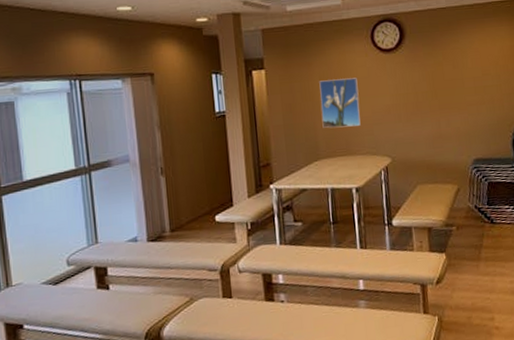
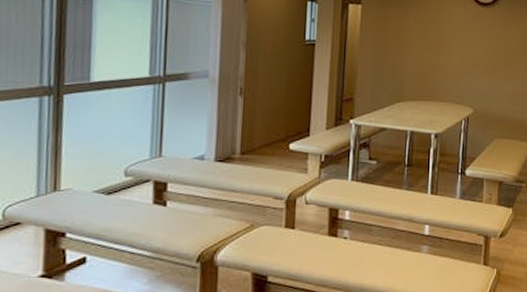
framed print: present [319,78,361,128] -> none [411,24,451,73]

